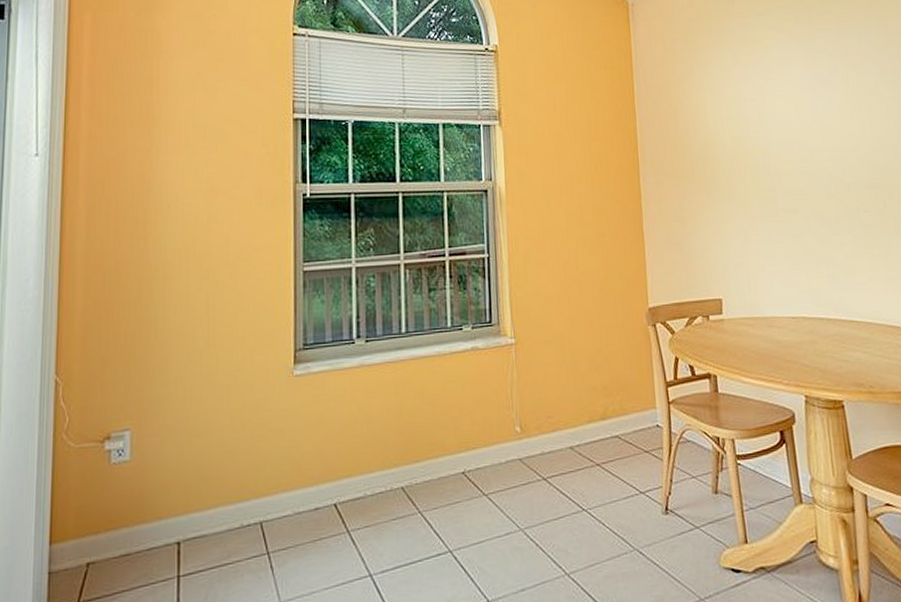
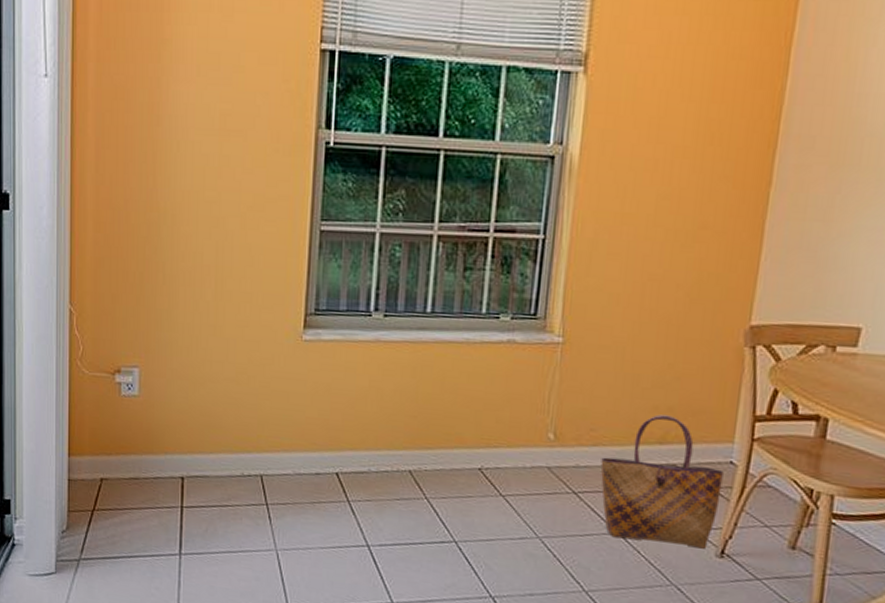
tote bag: none [560,393,656,515] -> present [600,414,724,549]

